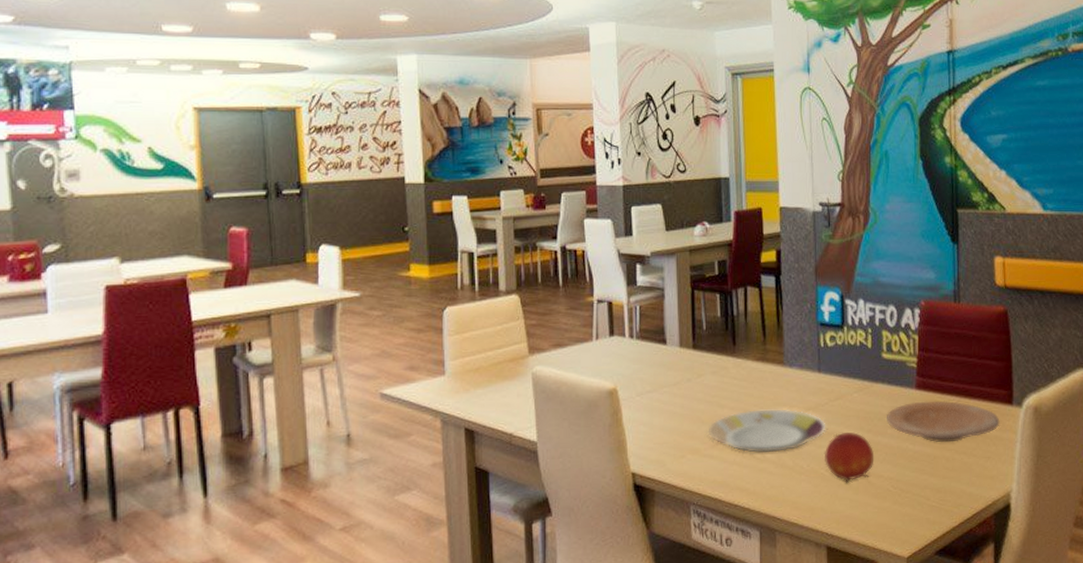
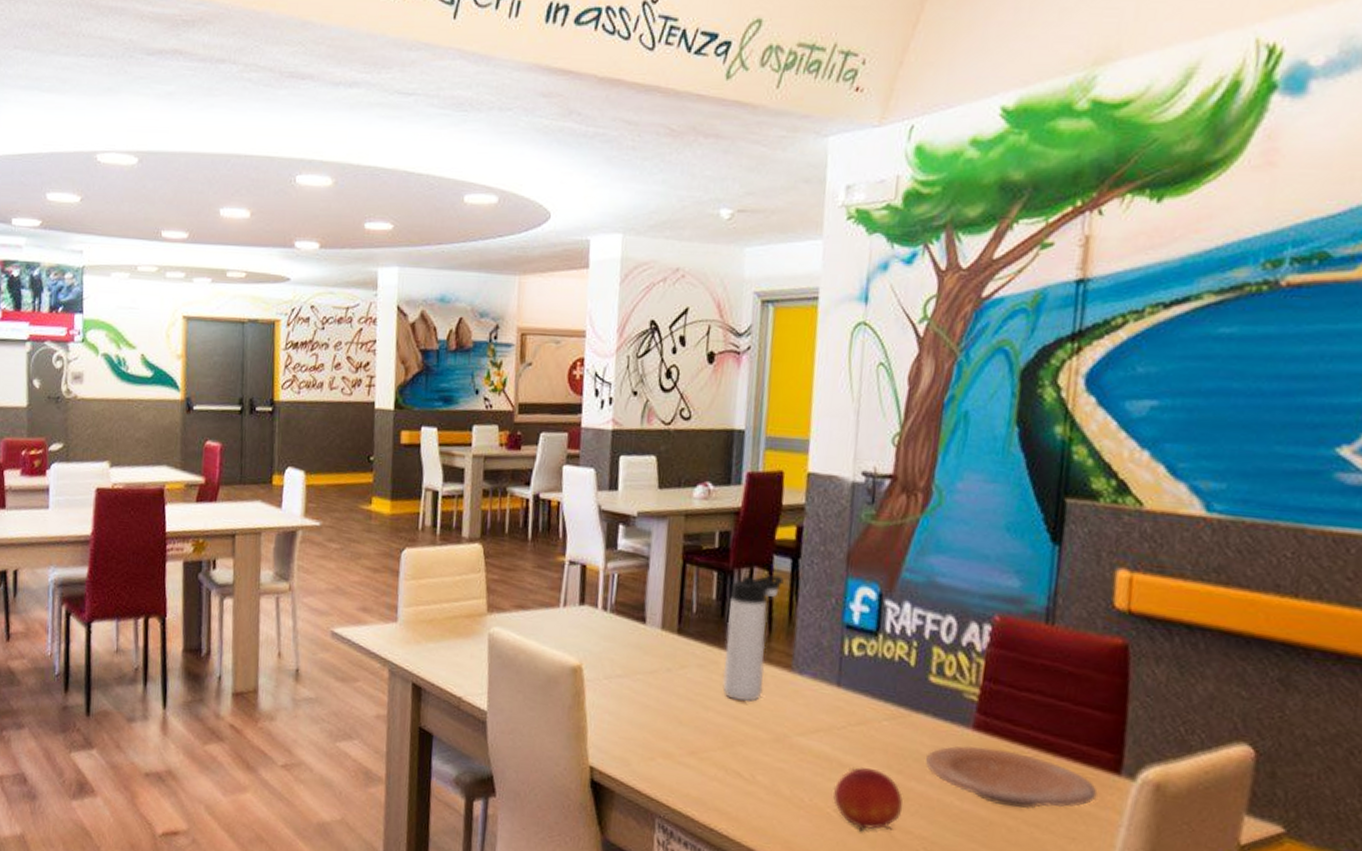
plate: present [709,409,826,453] -> none [687,718,841,777]
thermos bottle: none [732,290,771,397] -> present [722,574,784,701]

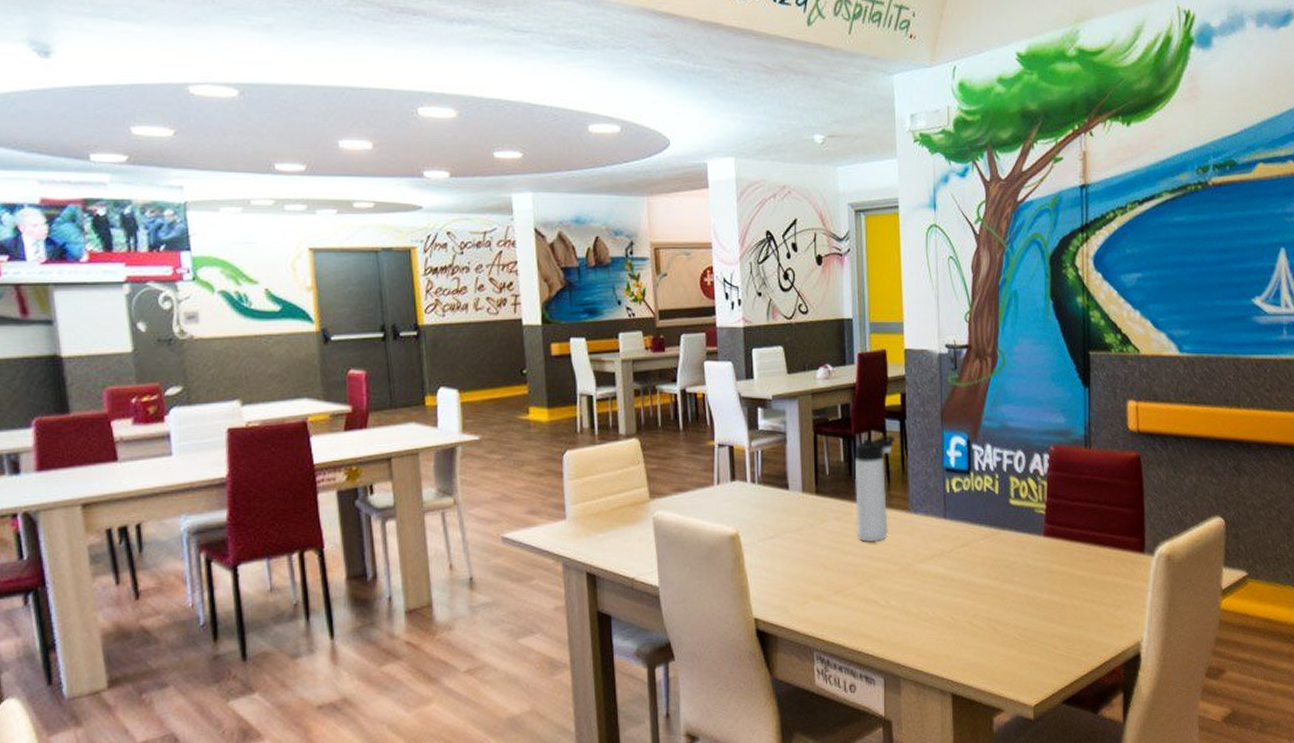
fruit: present [833,767,903,832] -> none [949,580,1001,631]
plate: present [926,745,1098,809] -> none [1014,548,1131,591]

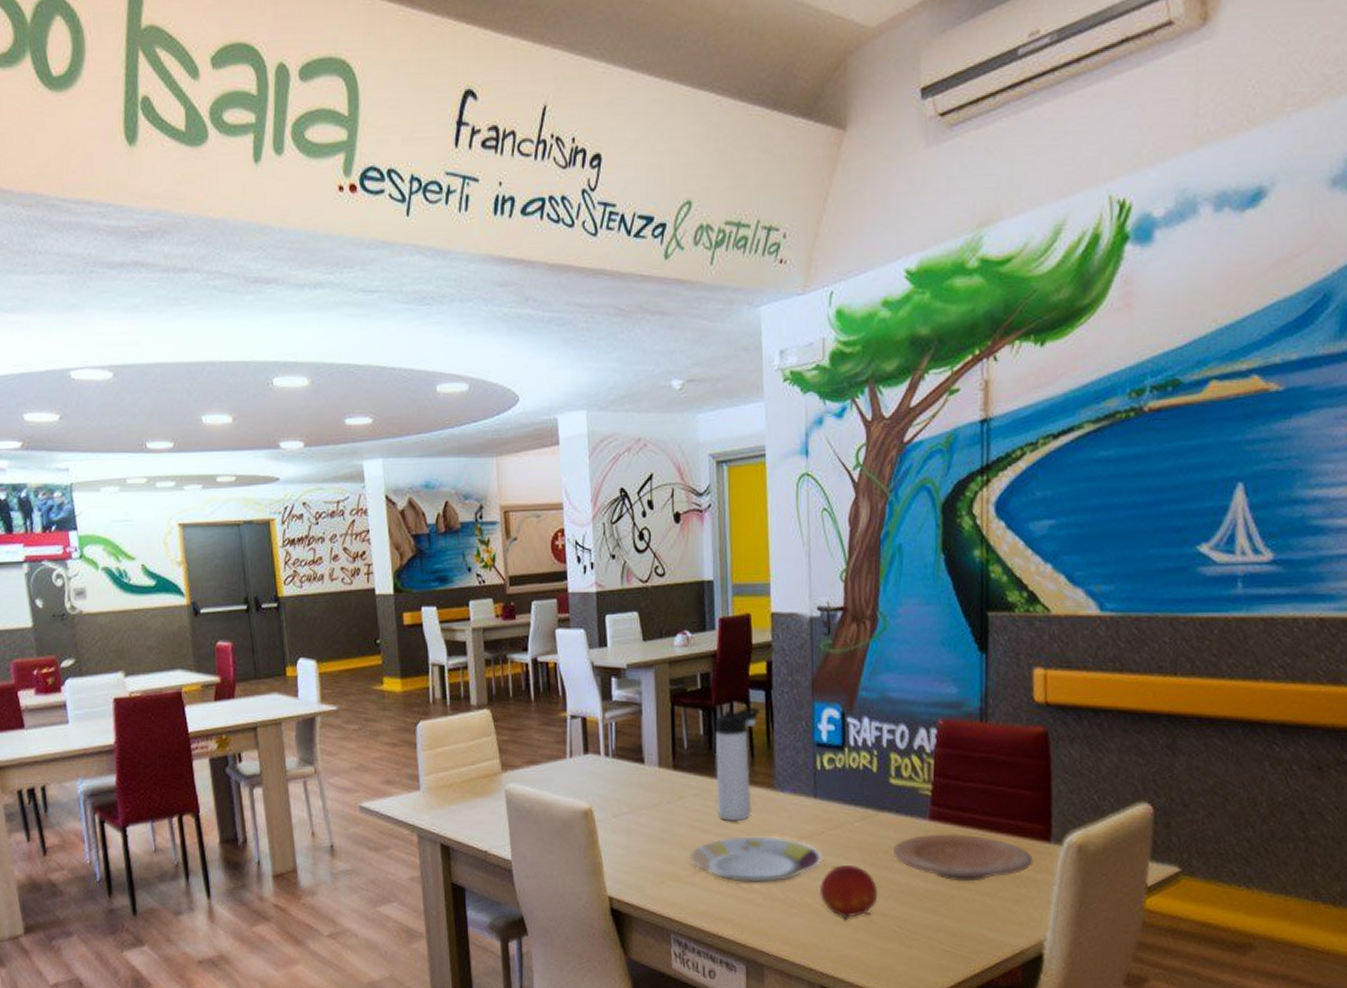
plate: none [832,555,952,599] -> present [690,836,822,882]
fruit: none [949,580,1001,631] -> present [819,865,878,920]
plate: none [1014,548,1131,591] -> present [894,834,1033,882]

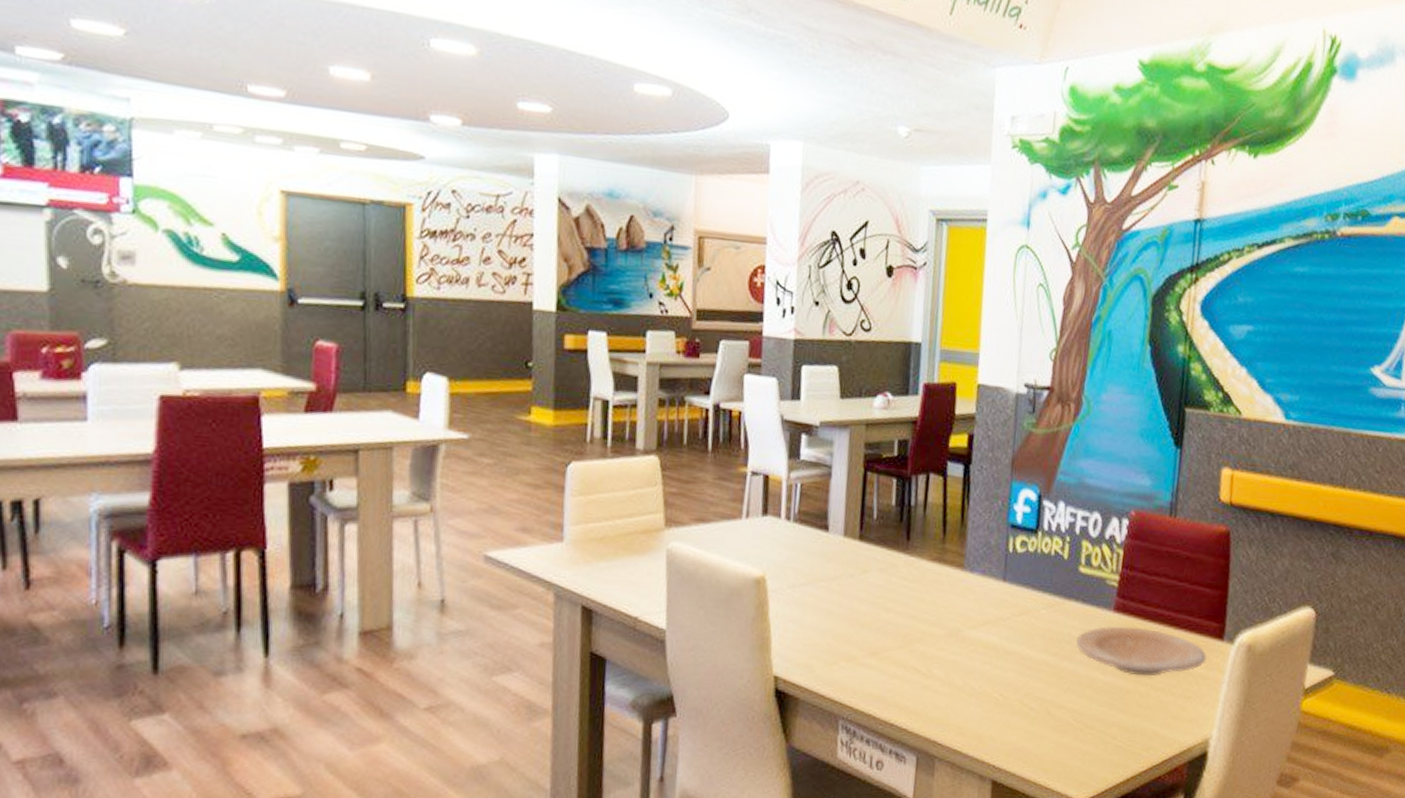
plate: present [690,836,822,882] -> none [868,617,1006,668]
thermos bottle: present [716,706,760,822] -> none [901,479,957,601]
fruit: present [819,865,878,920] -> none [999,654,1058,711]

